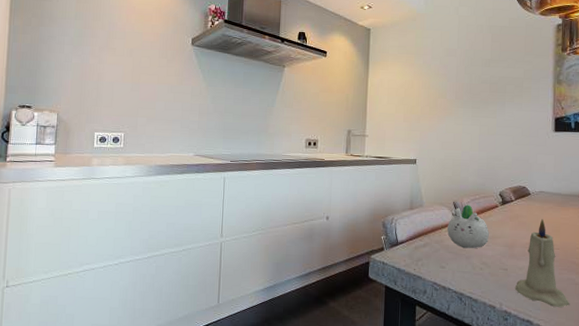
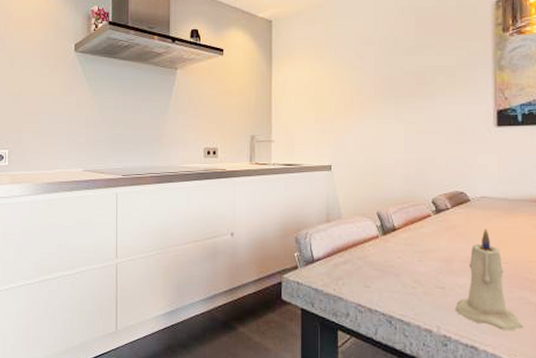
succulent planter: present [446,205,489,249] -> none [370,215,421,265]

